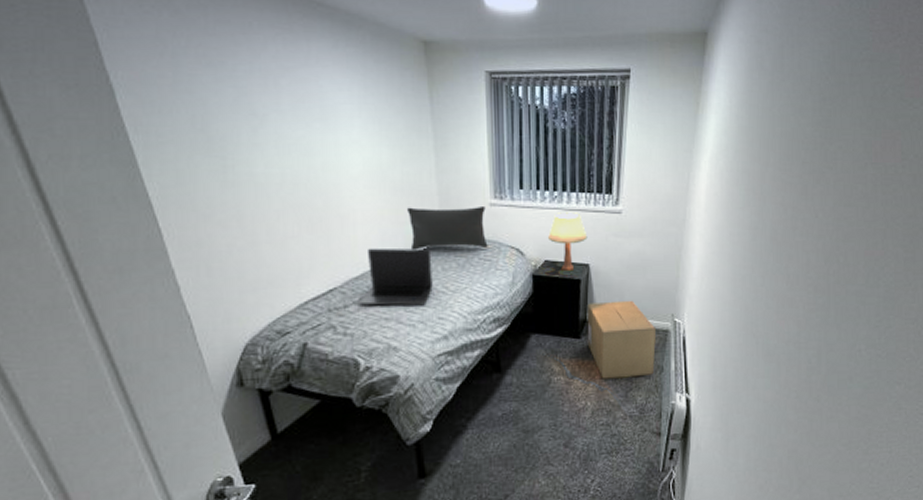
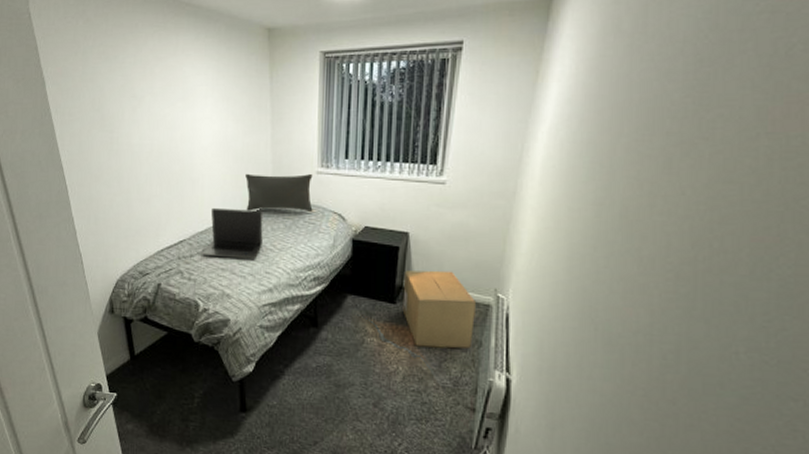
table lamp: present [548,212,588,272] -> none [370,182,409,239]

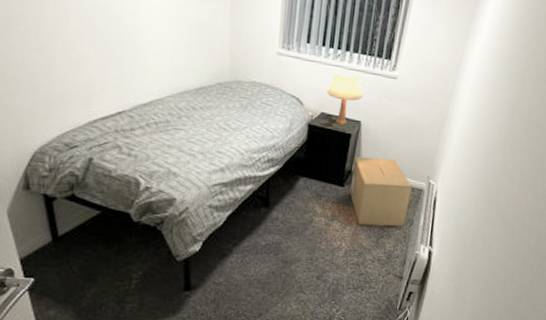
laptop computer: present [202,207,263,259] -> none [145,78,218,137]
pillow: present [245,173,313,212] -> none [198,45,273,93]
table lamp: none [370,182,409,239] -> present [327,70,363,126]

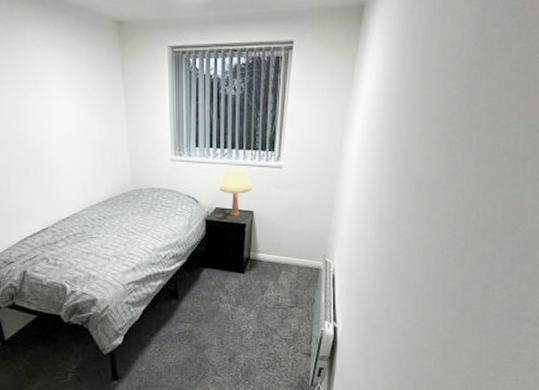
box: present [349,156,412,227] -> none [250,242,309,308]

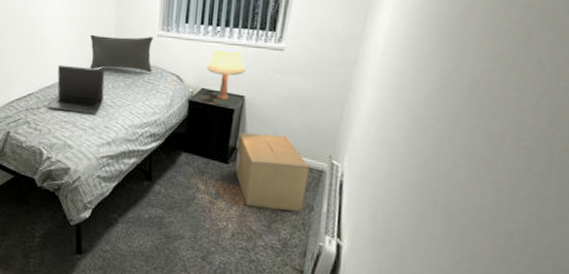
laptop computer: none [66,195,124,242] -> present [48,64,105,114]
pillow: none [104,161,169,198] -> present [89,34,153,72]
box: none [250,242,309,308] -> present [234,132,309,212]

